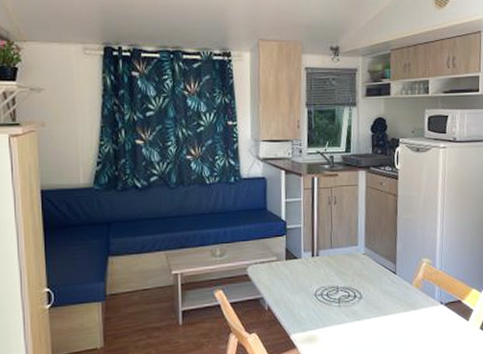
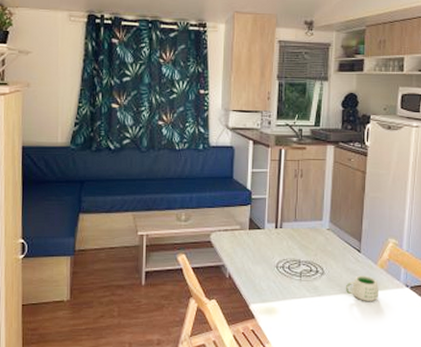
mug: none [384,296,416,322] -> present [346,275,380,302]

